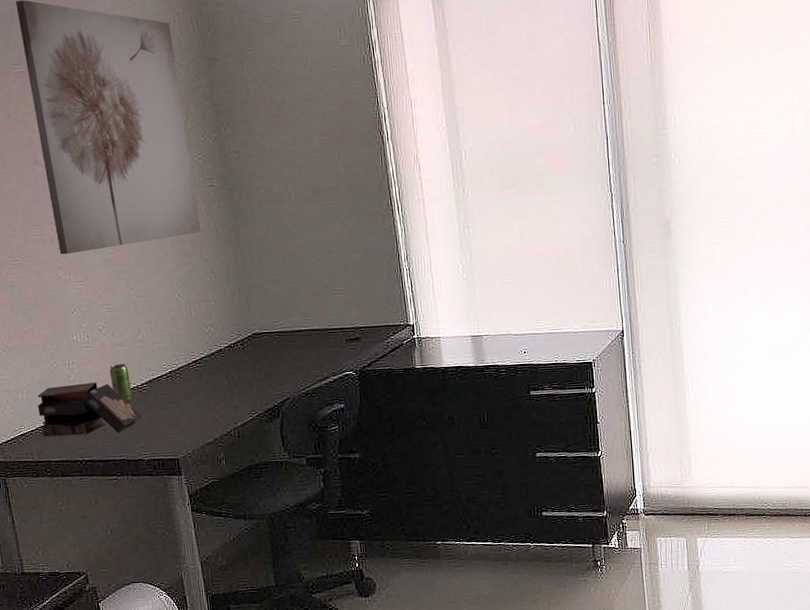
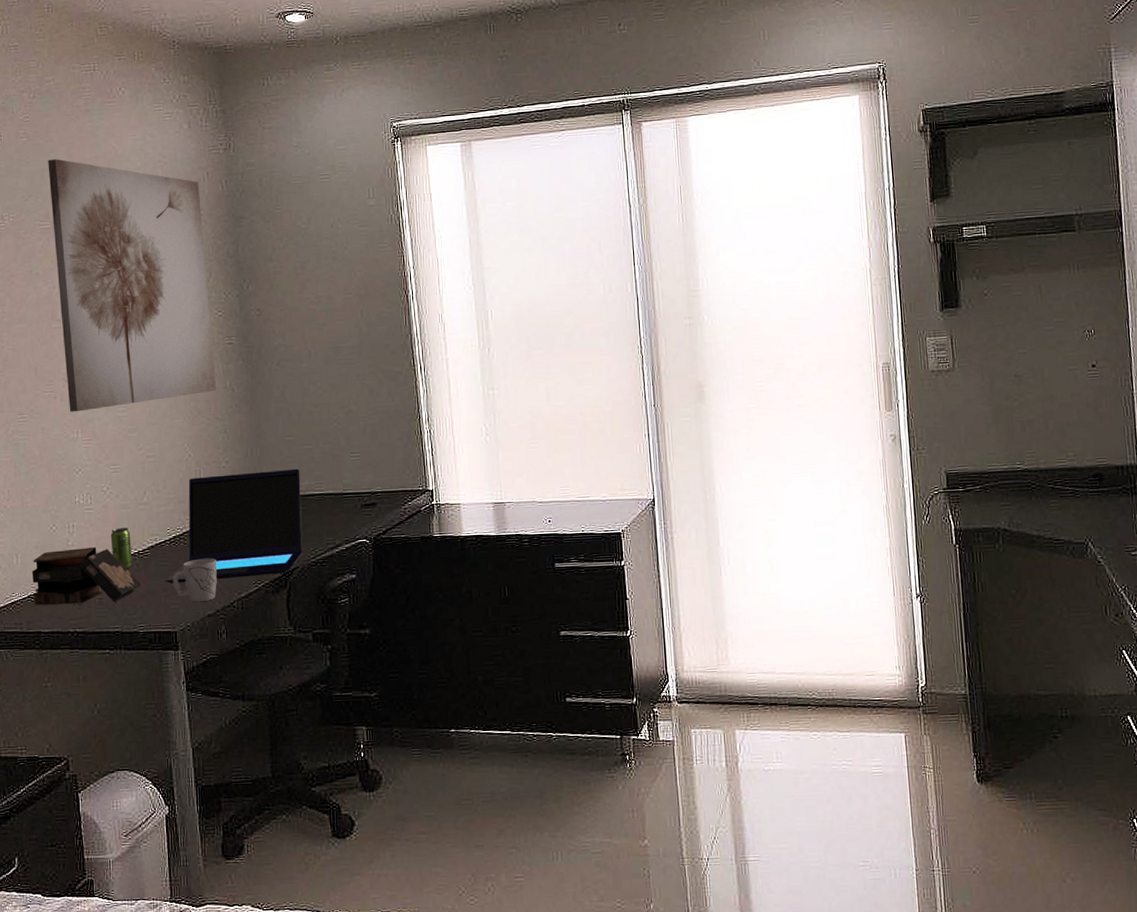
laptop: none [164,306,294,415] -> present [165,468,303,584]
mug: none [171,391,214,432] -> present [173,558,217,603]

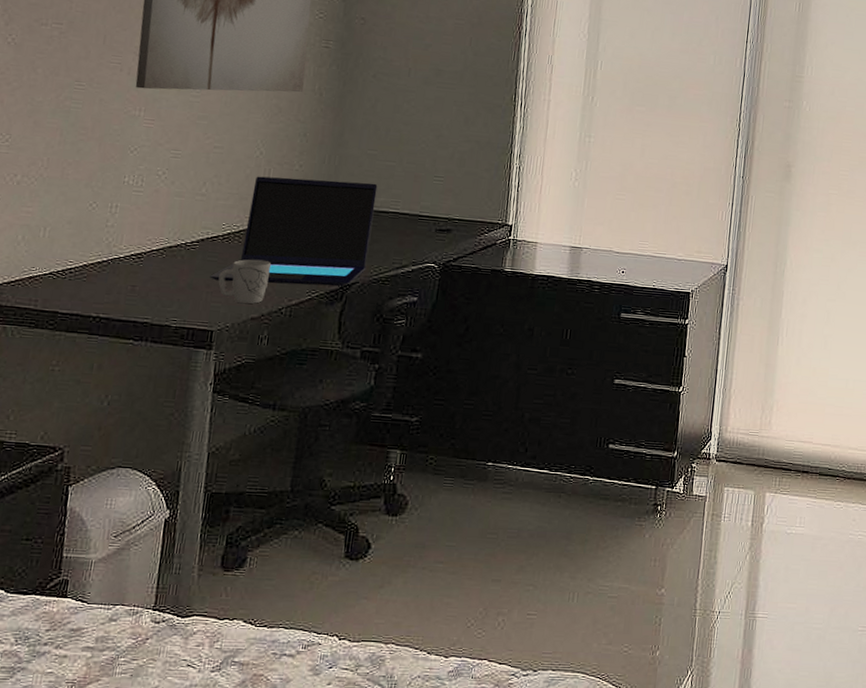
book: present [32,547,141,606] -> none [55,229,182,292]
beverage can: present [110,528,133,569] -> none [155,215,181,260]

